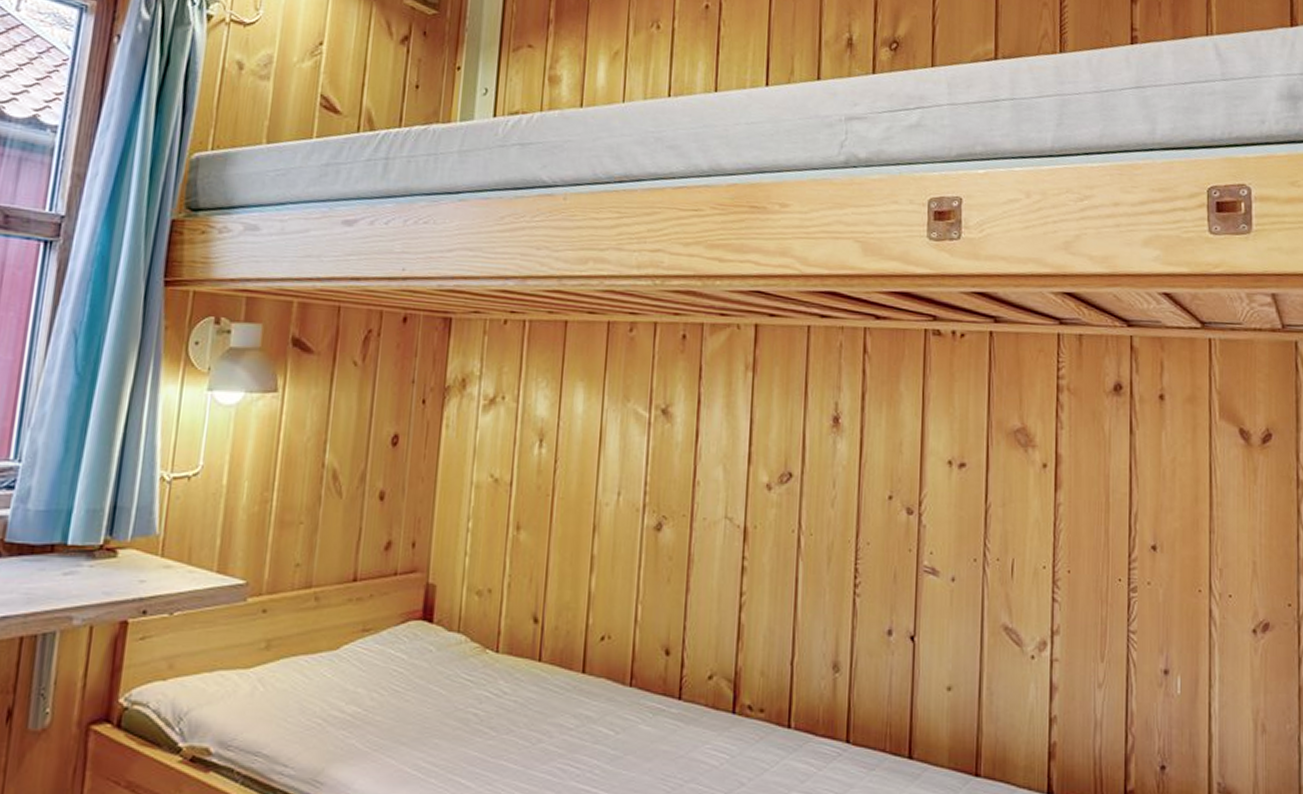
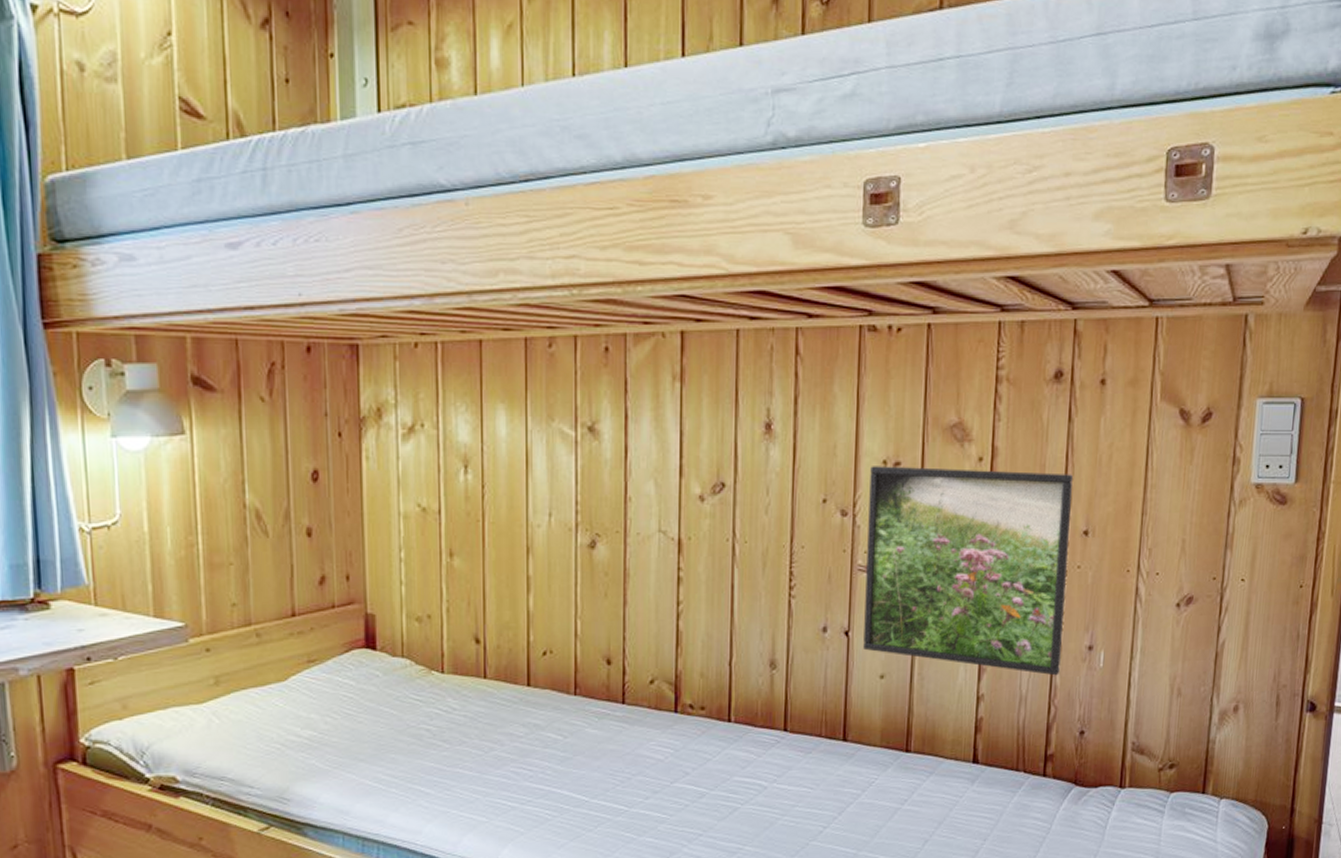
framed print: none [929,465,1139,701] -> present [863,466,1074,676]

